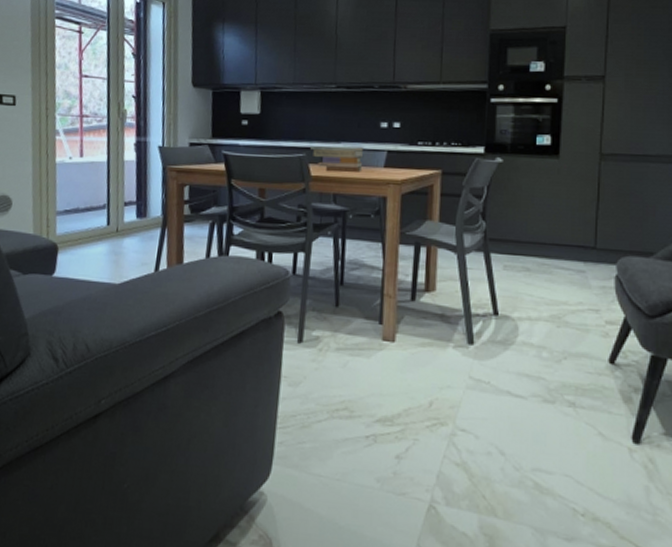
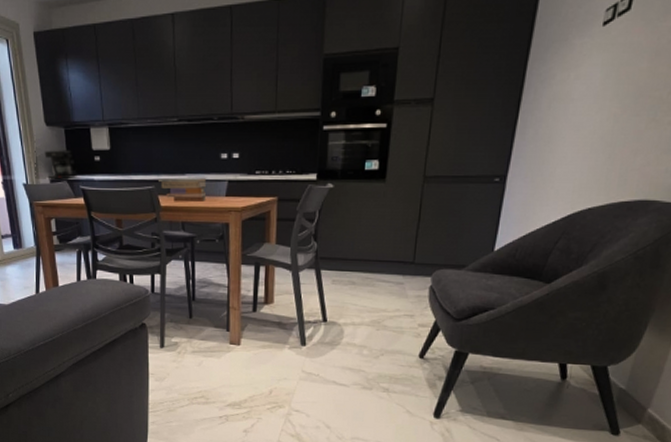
coffee maker: none [187,112,222,143] -> present [44,150,78,180]

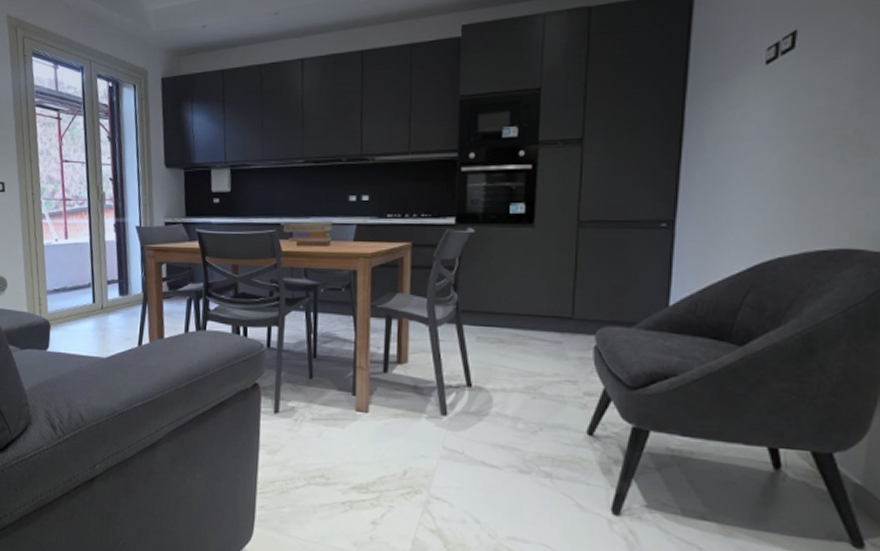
coffee maker: present [44,150,78,180] -> none [161,192,195,222]

